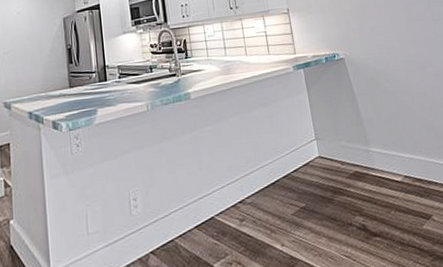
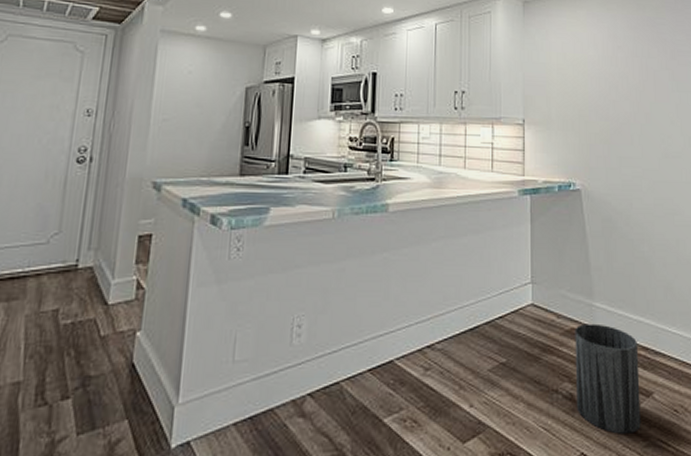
trash can: none [357,165,426,253] -> present [575,323,641,434]

